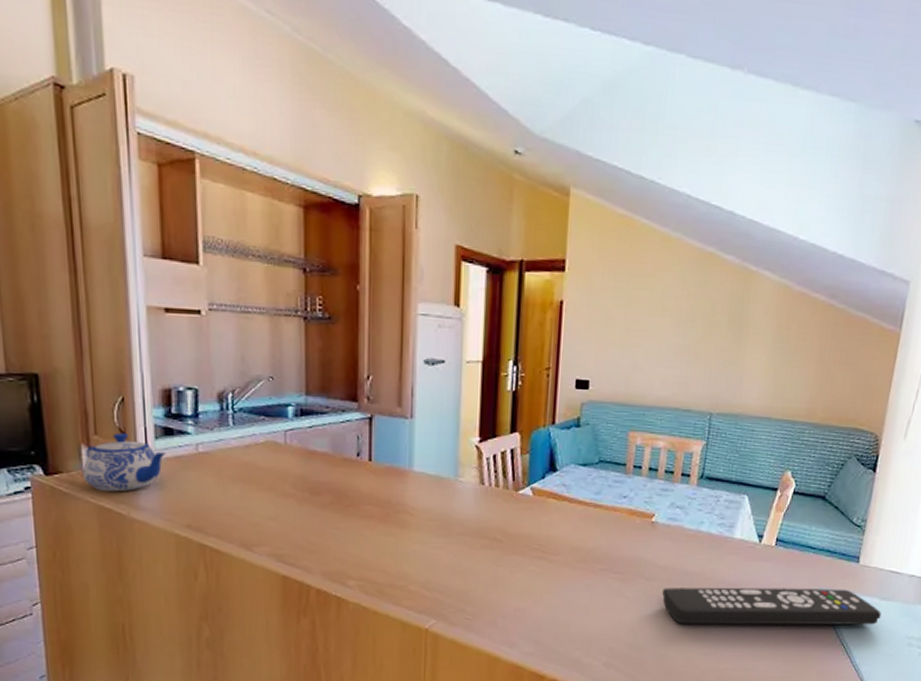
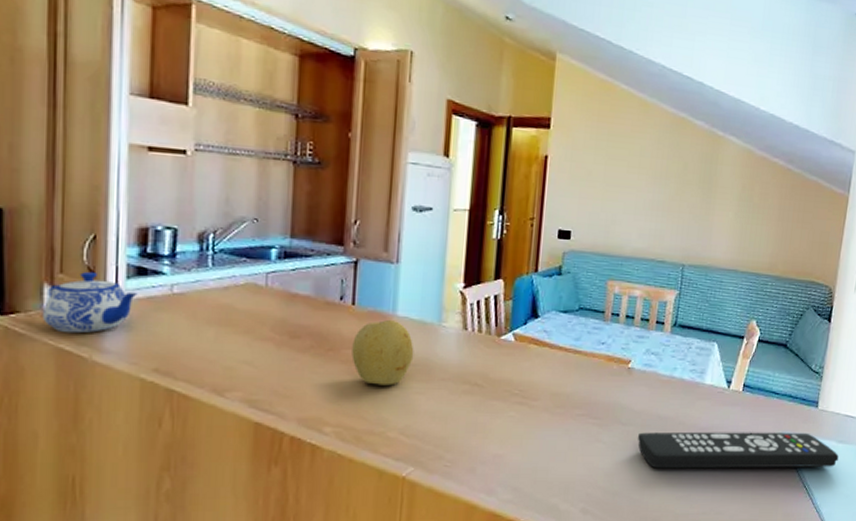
fruit: none [371,475,432,540] -> present [351,319,414,386]

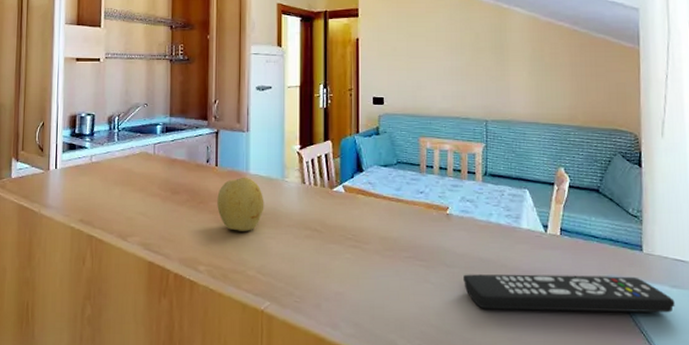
teapot: present [41,271,138,334] -> none [10,148,69,194]

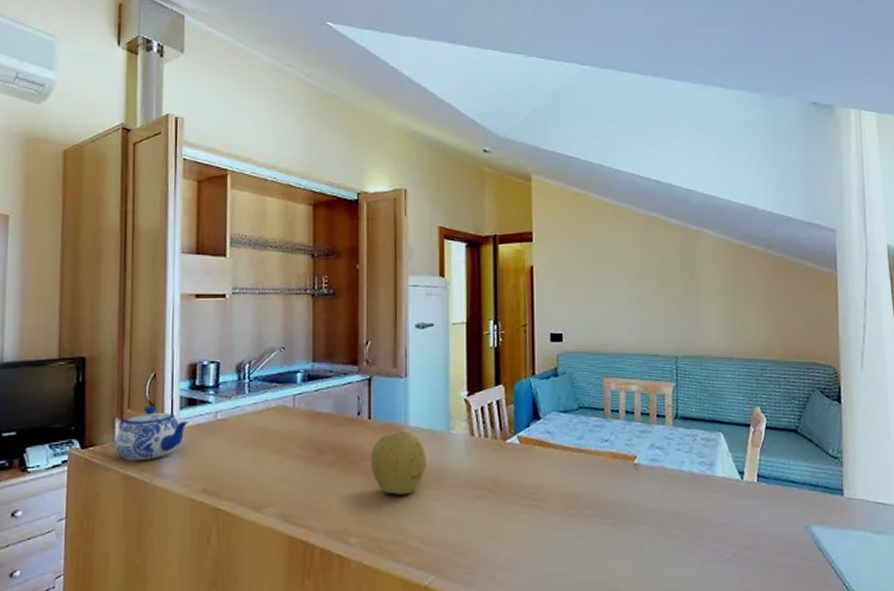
teapot: none [10,148,69,194] -> present [113,405,189,462]
remote control: present [463,274,675,313] -> none [654,524,878,570]

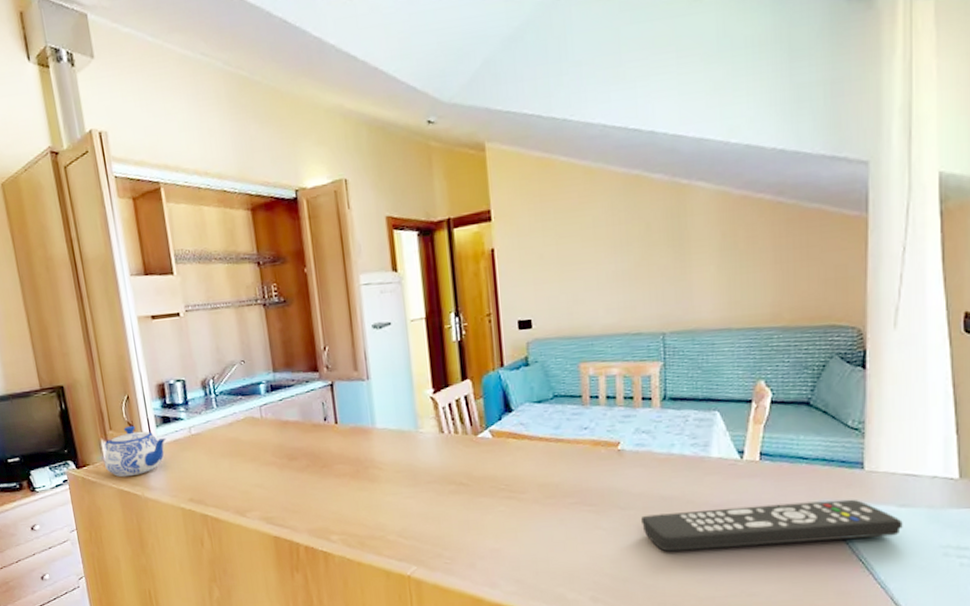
fruit: present [371,430,427,495] -> none [341,432,399,494]
remote control: none [654,524,878,570] -> present [641,499,903,552]

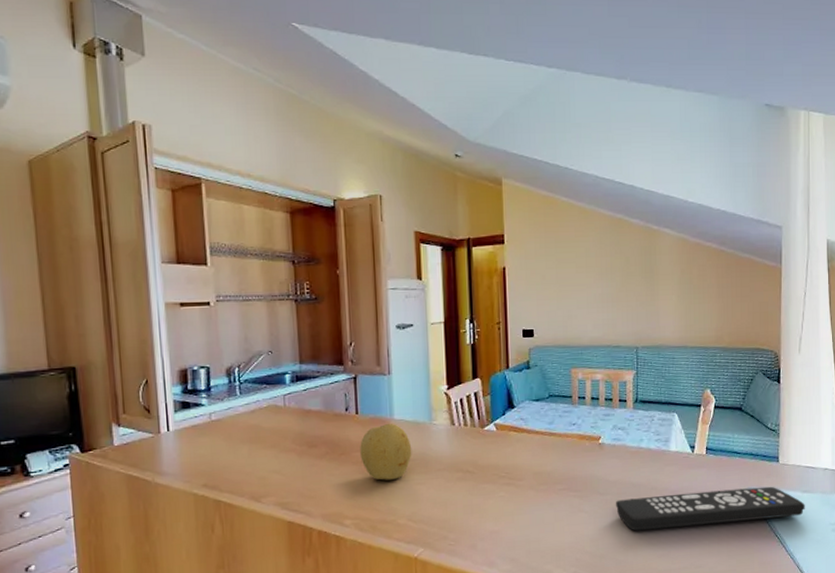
teapot: present [103,425,166,478] -> none [112,409,184,462]
fruit: none [341,432,399,494] -> present [360,423,412,480]

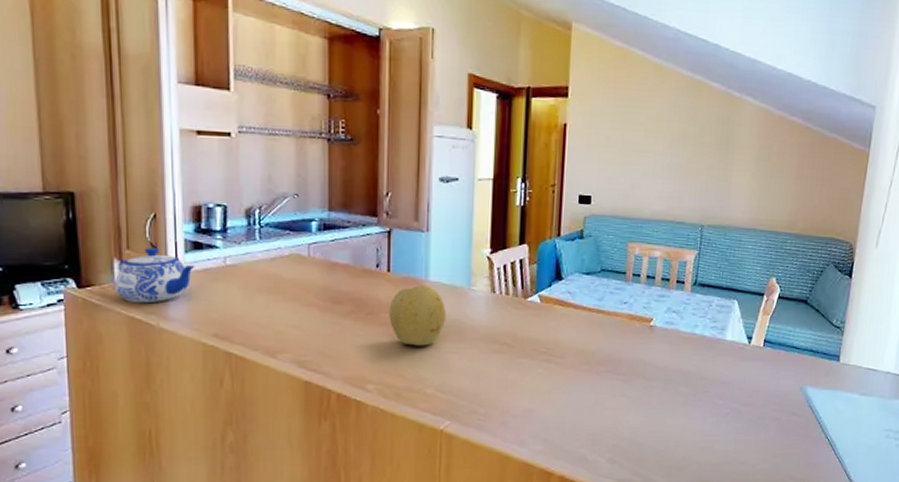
teapot: none [112,409,184,462] -> present [113,247,195,304]
remote control: present [616,486,805,531] -> none [661,386,861,421]

